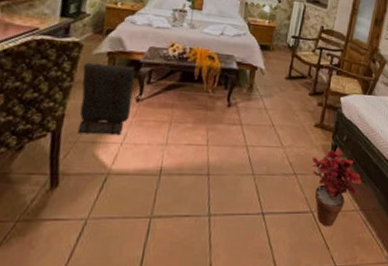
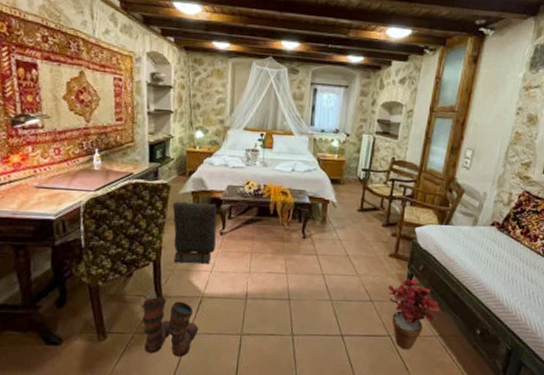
boots: none [27,168,101,249] -> present [141,291,199,357]

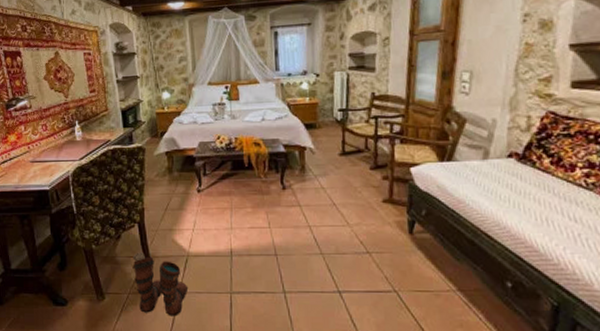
shoulder bag: present [172,201,217,265] -> none [149,161,194,223]
potted plant: present [388,278,440,350] -> none [386,225,455,307]

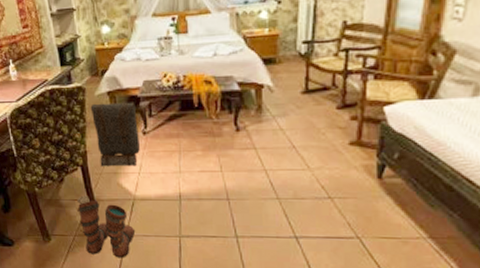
shoulder bag: none [149,161,194,223] -> present [90,102,140,167]

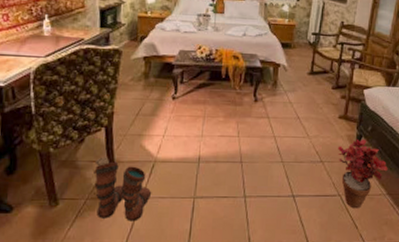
shoulder bag: present [90,102,140,167] -> none [124,66,169,129]
potted plant: none [351,169,428,254] -> present [338,138,388,209]

